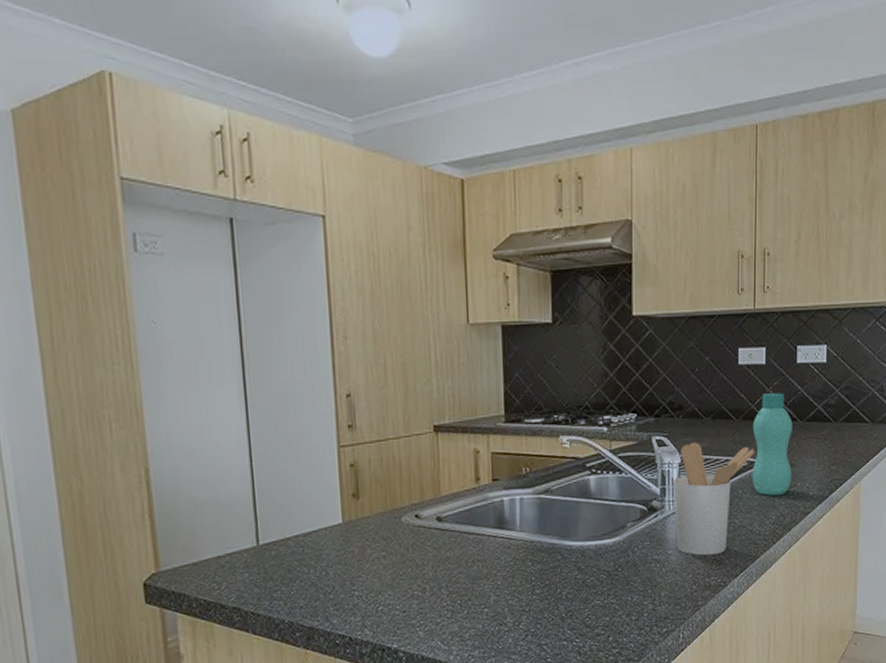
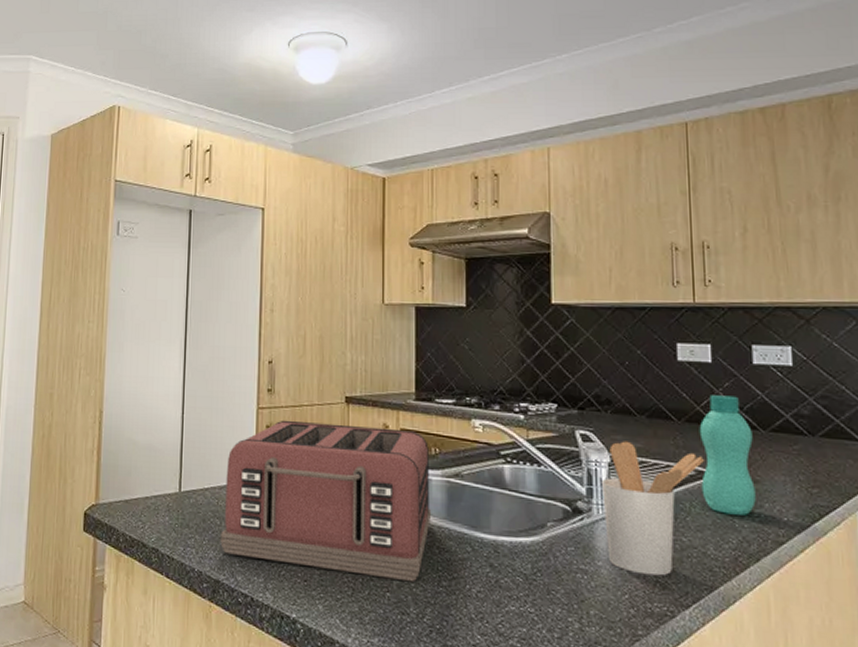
toaster: none [309,453,523,600] -> present [220,420,431,582]

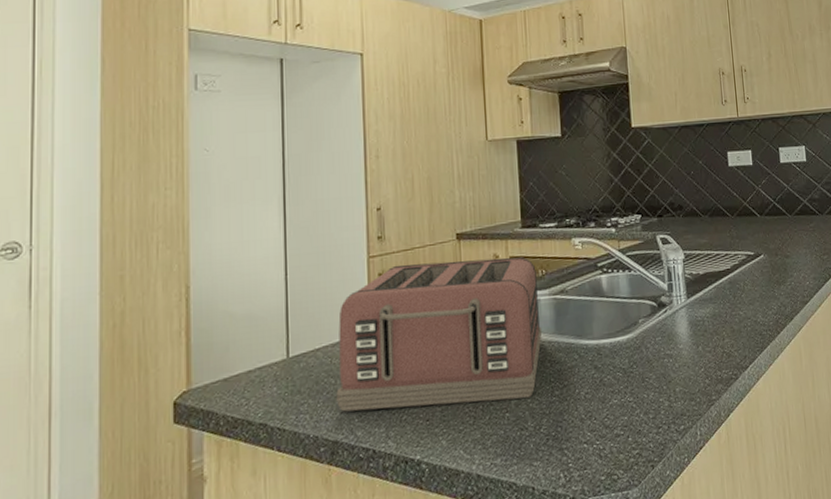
utensil holder: present [602,441,705,576] -> none [679,238,752,349]
bottle: present [699,395,756,516] -> none [746,190,788,287]

